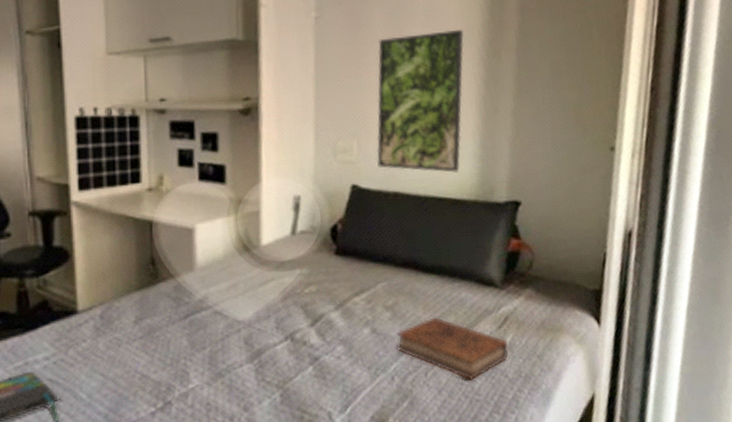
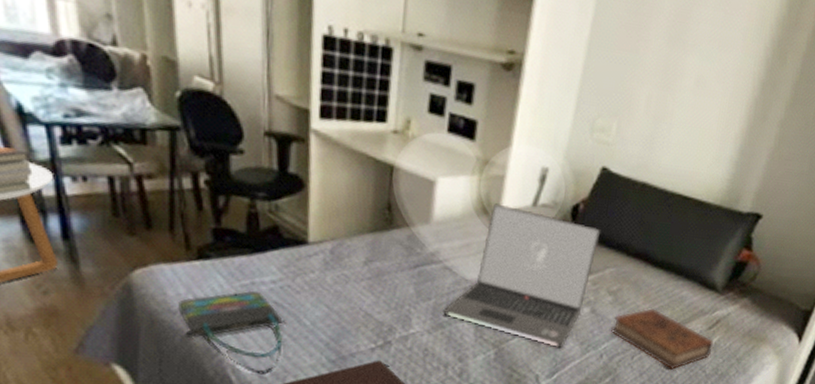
laptop: none [220,239,364,378] -> present [443,203,601,349]
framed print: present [376,29,464,173] -> none [632,12,755,174]

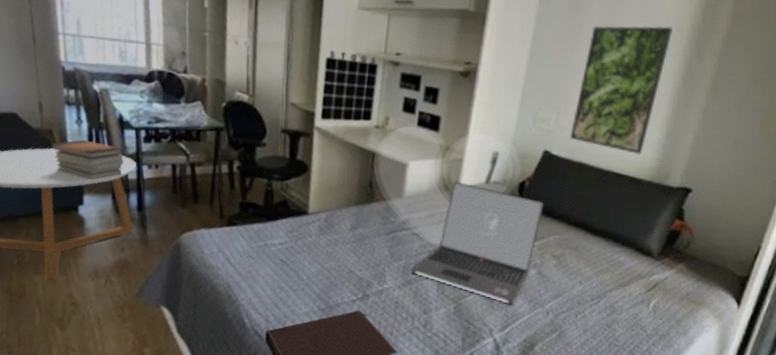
tote bag: present [178,290,287,375] -> none [211,250,289,319]
book: present [611,307,714,371] -> none [556,270,653,329]
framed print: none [632,12,755,174] -> present [570,25,673,155]

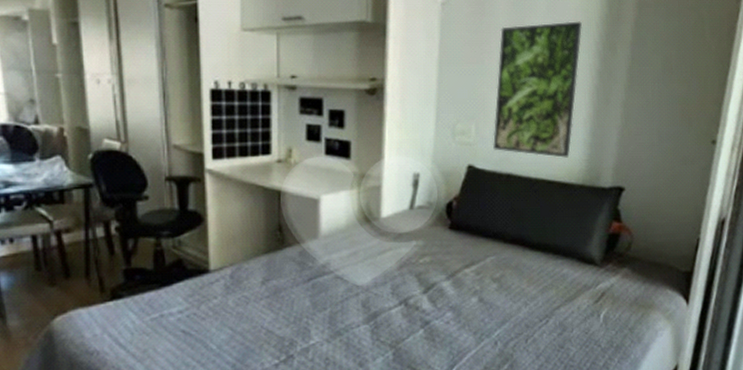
laptop: present [411,181,545,306] -> none [339,211,476,341]

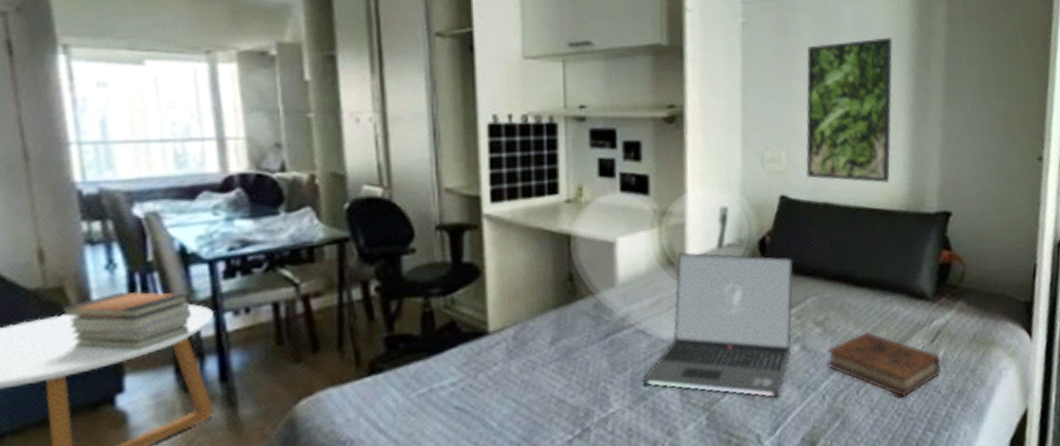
laptop: none [339,211,476,341] -> present [642,252,793,398]
book: none [501,289,604,349] -> present [828,330,942,399]

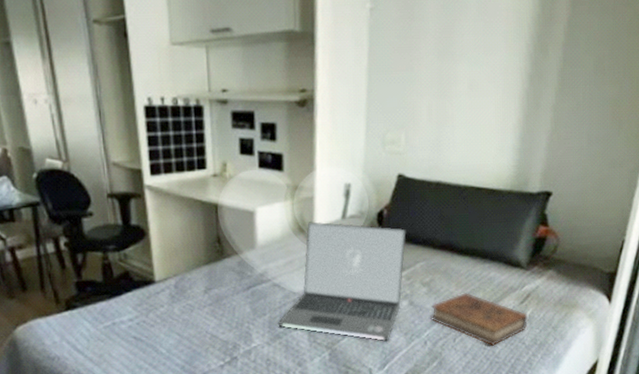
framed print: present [805,37,893,183] -> none [422,23,513,164]

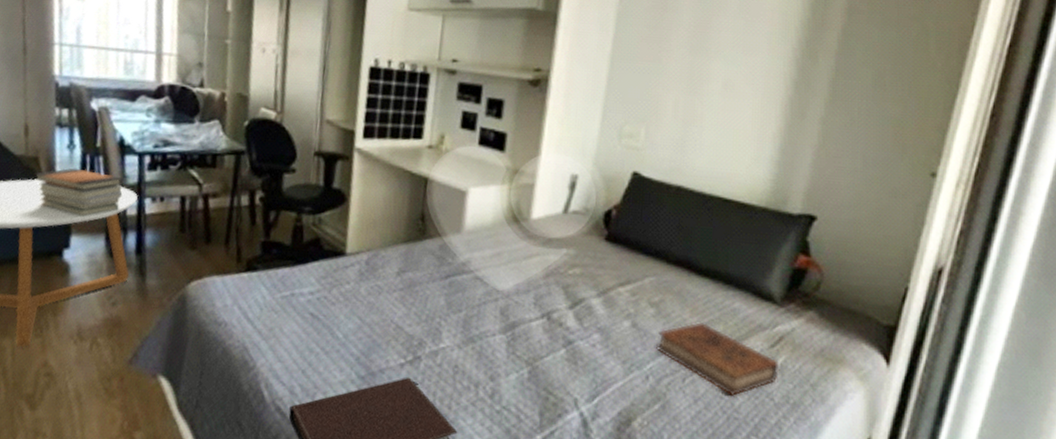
laptop: present [278,222,406,342] -> none [474,211,637,368]

